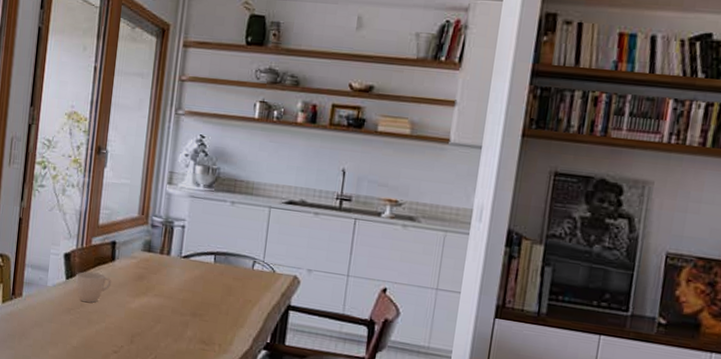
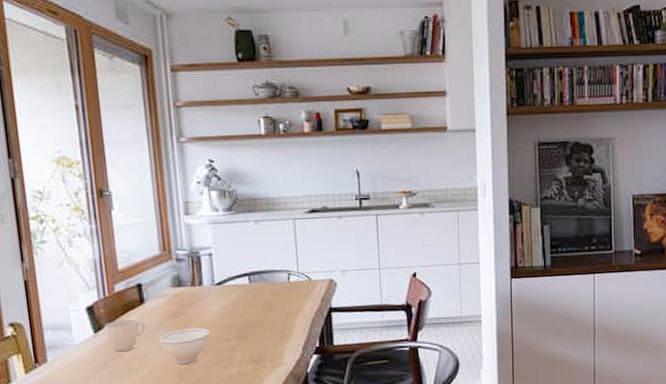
bowl: none [120,293,168,330] -> present [159,328,210,365]

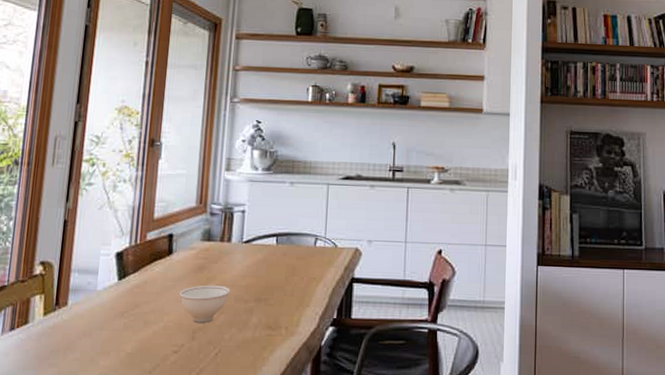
cup: present [104,319,146,352] -> none [129,269,170,303]

